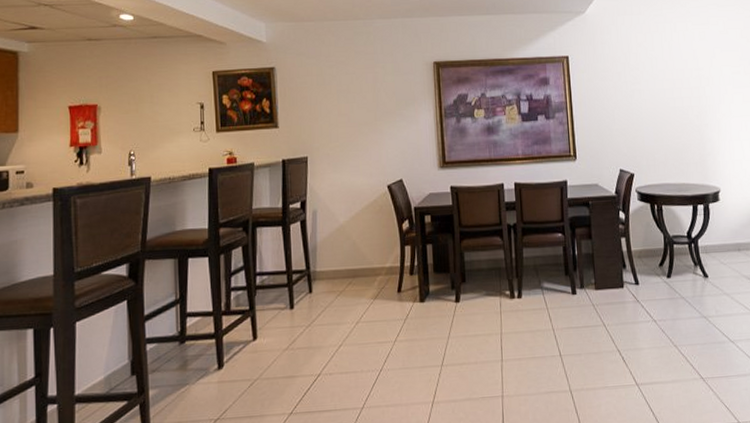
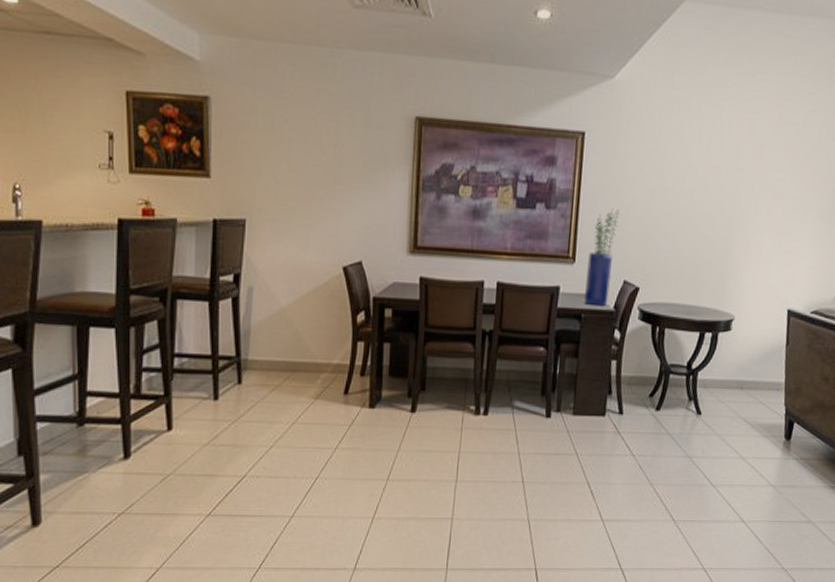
vase: none [587,112,609,194] -> present [584,209,620,307]

